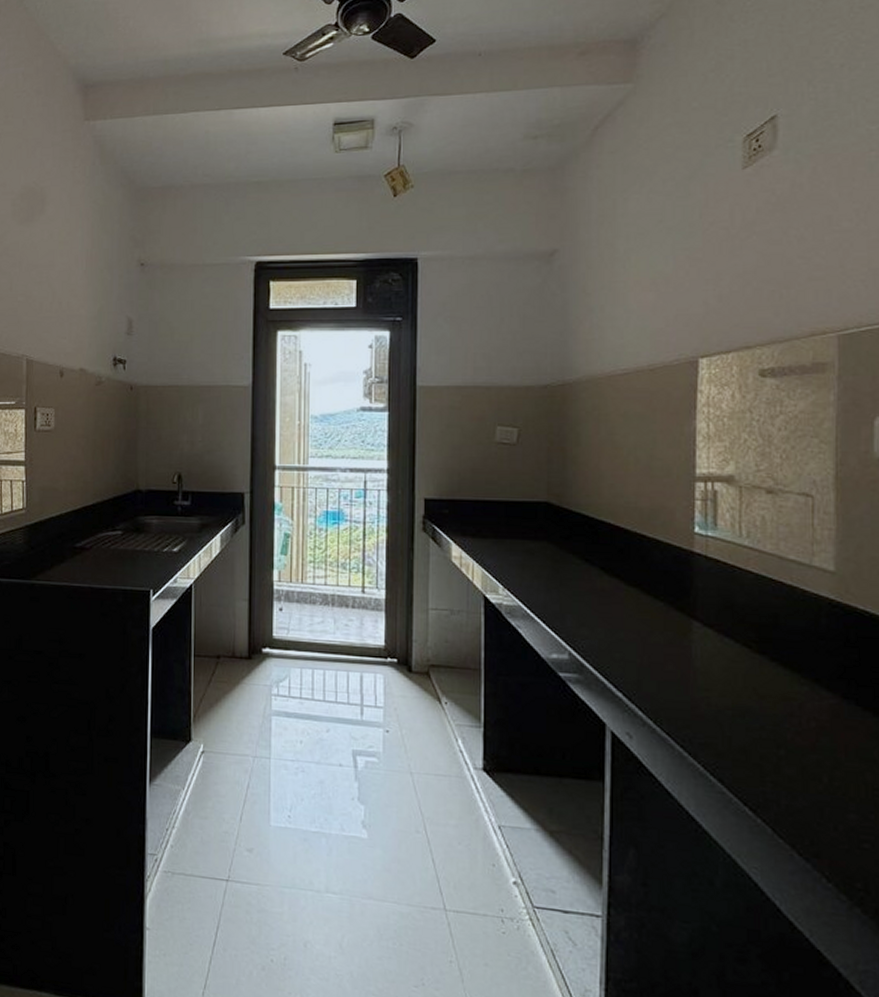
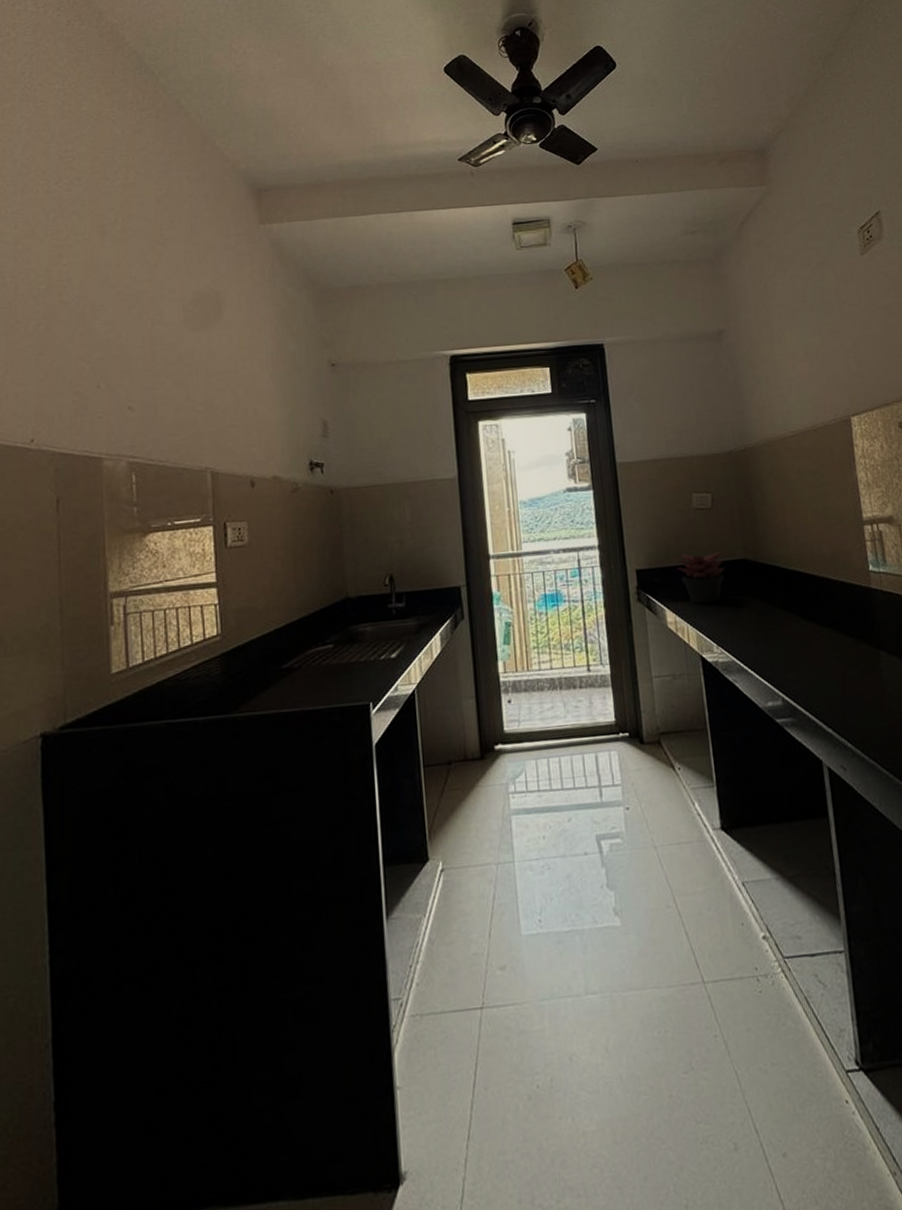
succulent plant: none [470,487,524,543] -> present [677,551,726,604]

